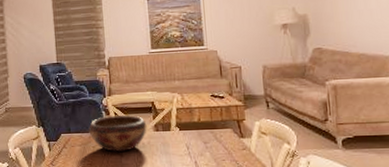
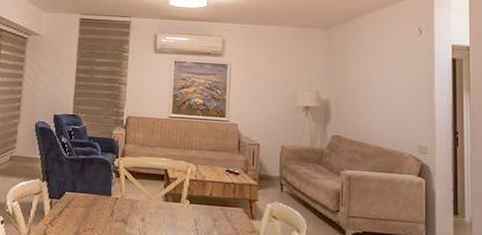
decorative bowl: present [89,115,147,153] -> none [95,178,157,220]

